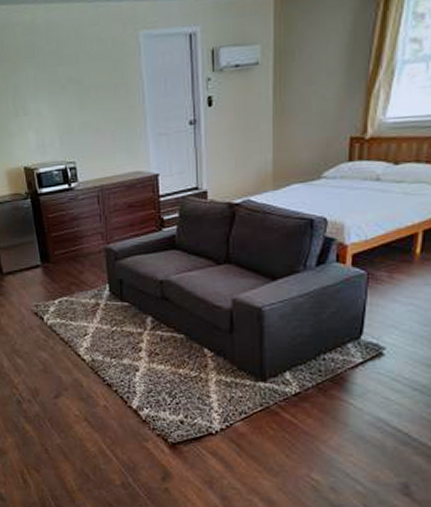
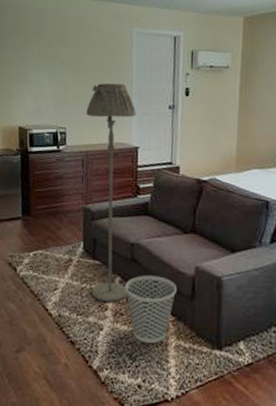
floor lamp: none [95,102,162,343] -> present [86,83,136,302]
wastebasket: none [158,312,213,380] -> present [125,275,176,343]

